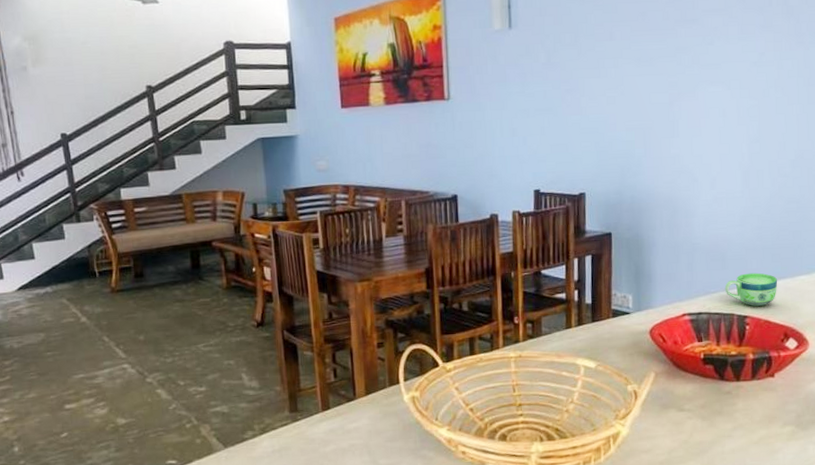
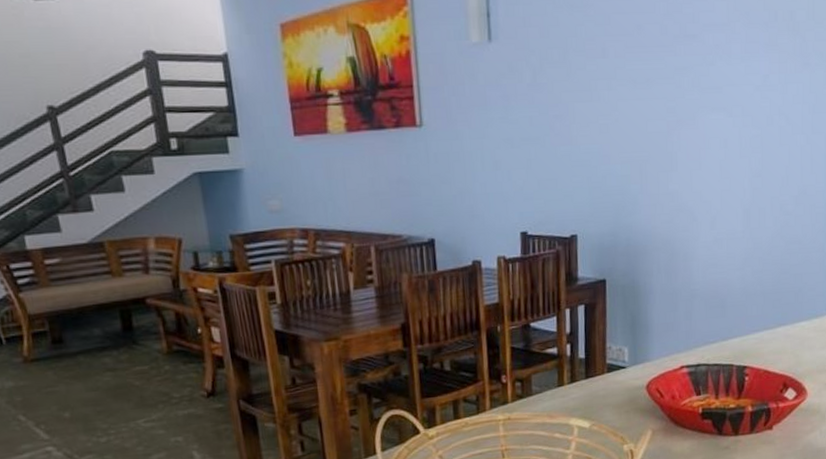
cup: present [724,272,778,307] -> none [724,319,778,356]

